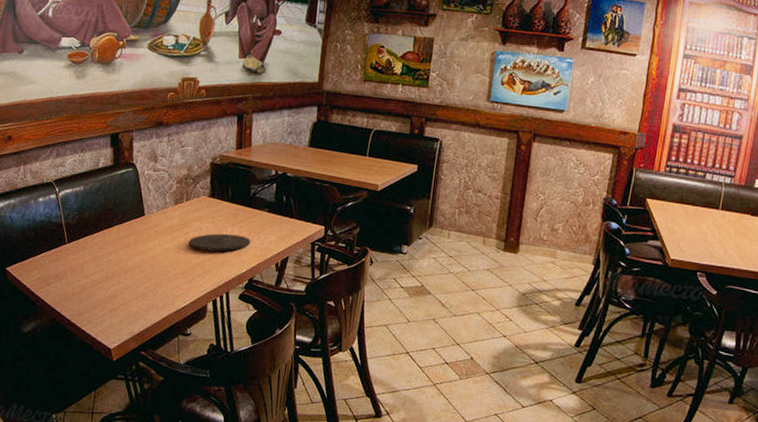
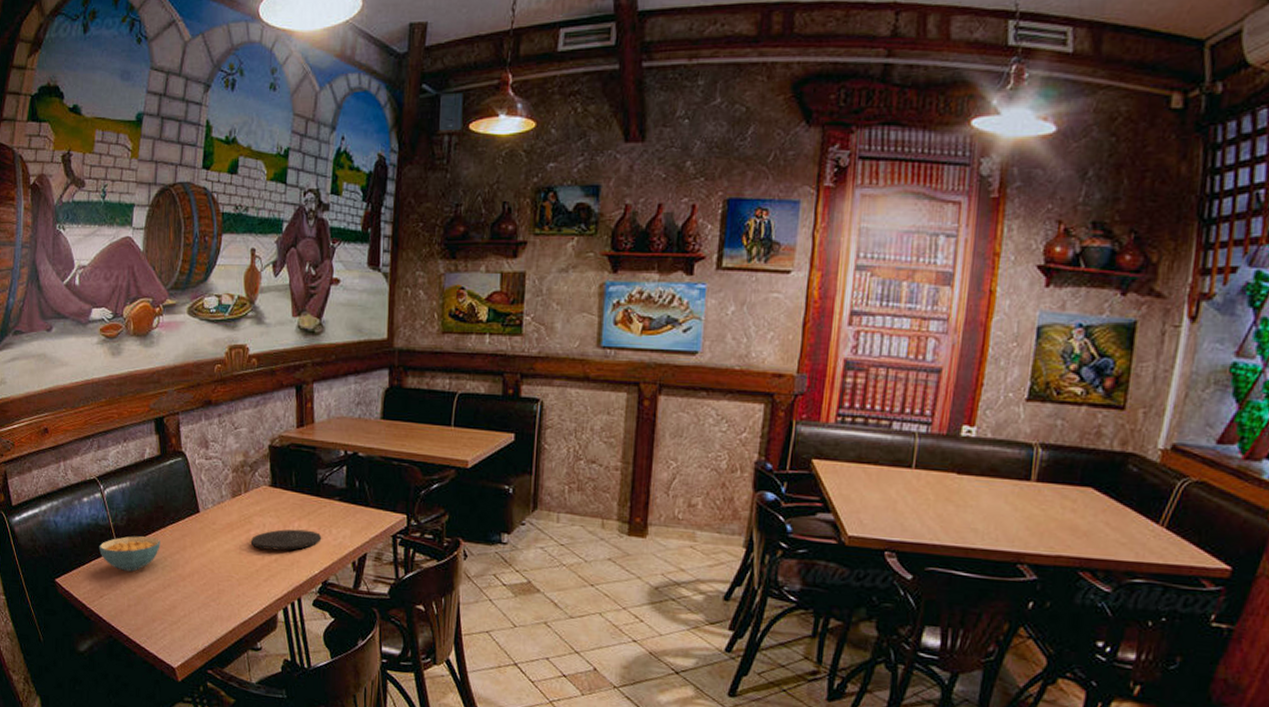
cereal bowl: none [49,233,107,264] -> present [98,536,160,572]

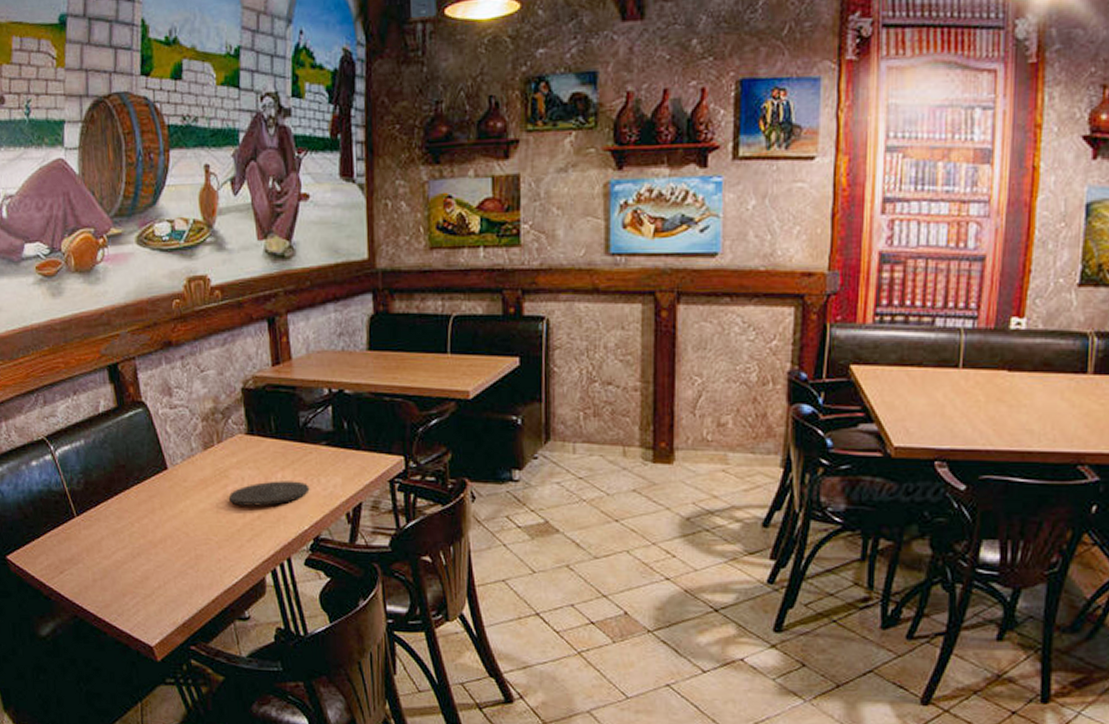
cereal bowl: present [98,536,160,572] -> none [54,501,125,541]

